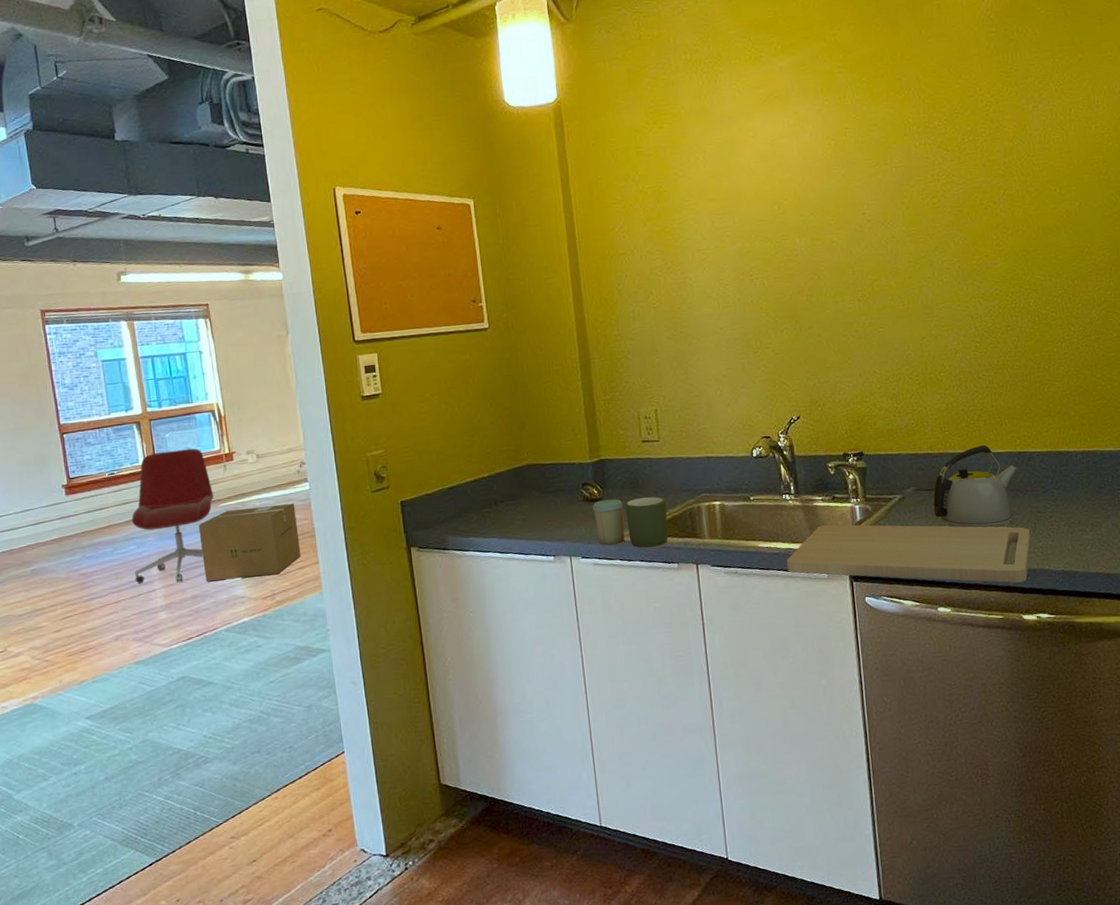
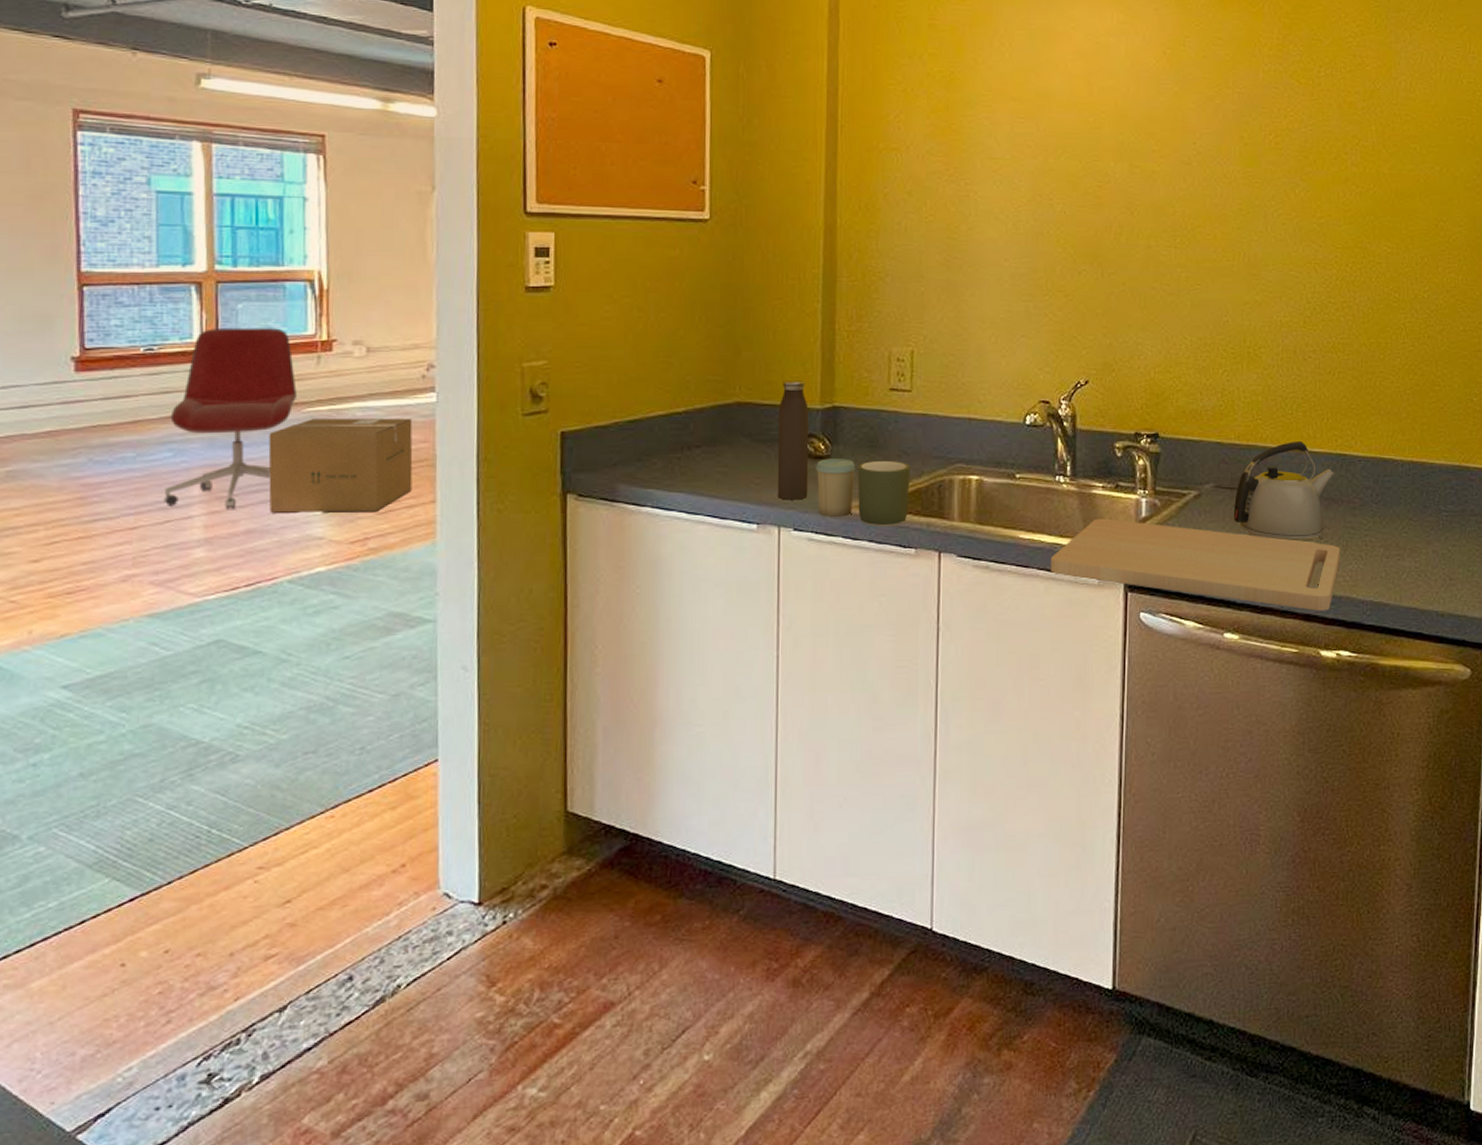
water bottle: none [558,441,590,536] -> present [777,379,809,500]

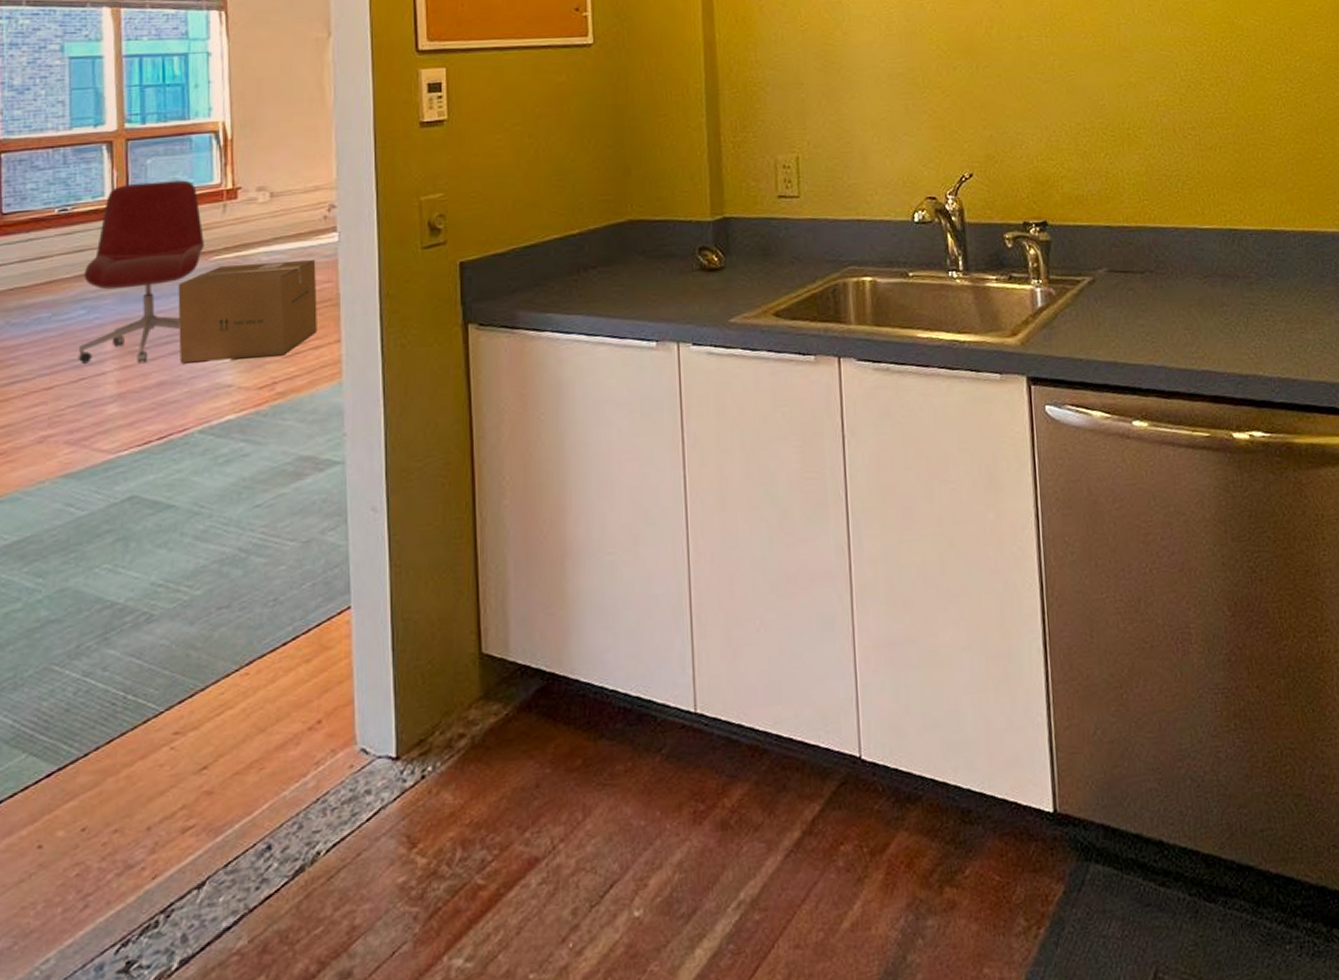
water bottle: present [777,379,809,500] -> none [670,193,705,315]
cup: present [816,459,856,518] -> none [710,269,750,330]
mug: present [857,460,910,528] -> none [751,267,805,336]
cutting board: present [1050,518,1340,611] -> none [950,310,1243,392]
kettle: present [1233,440,1335,540] -> none [1129,218,1228,321]

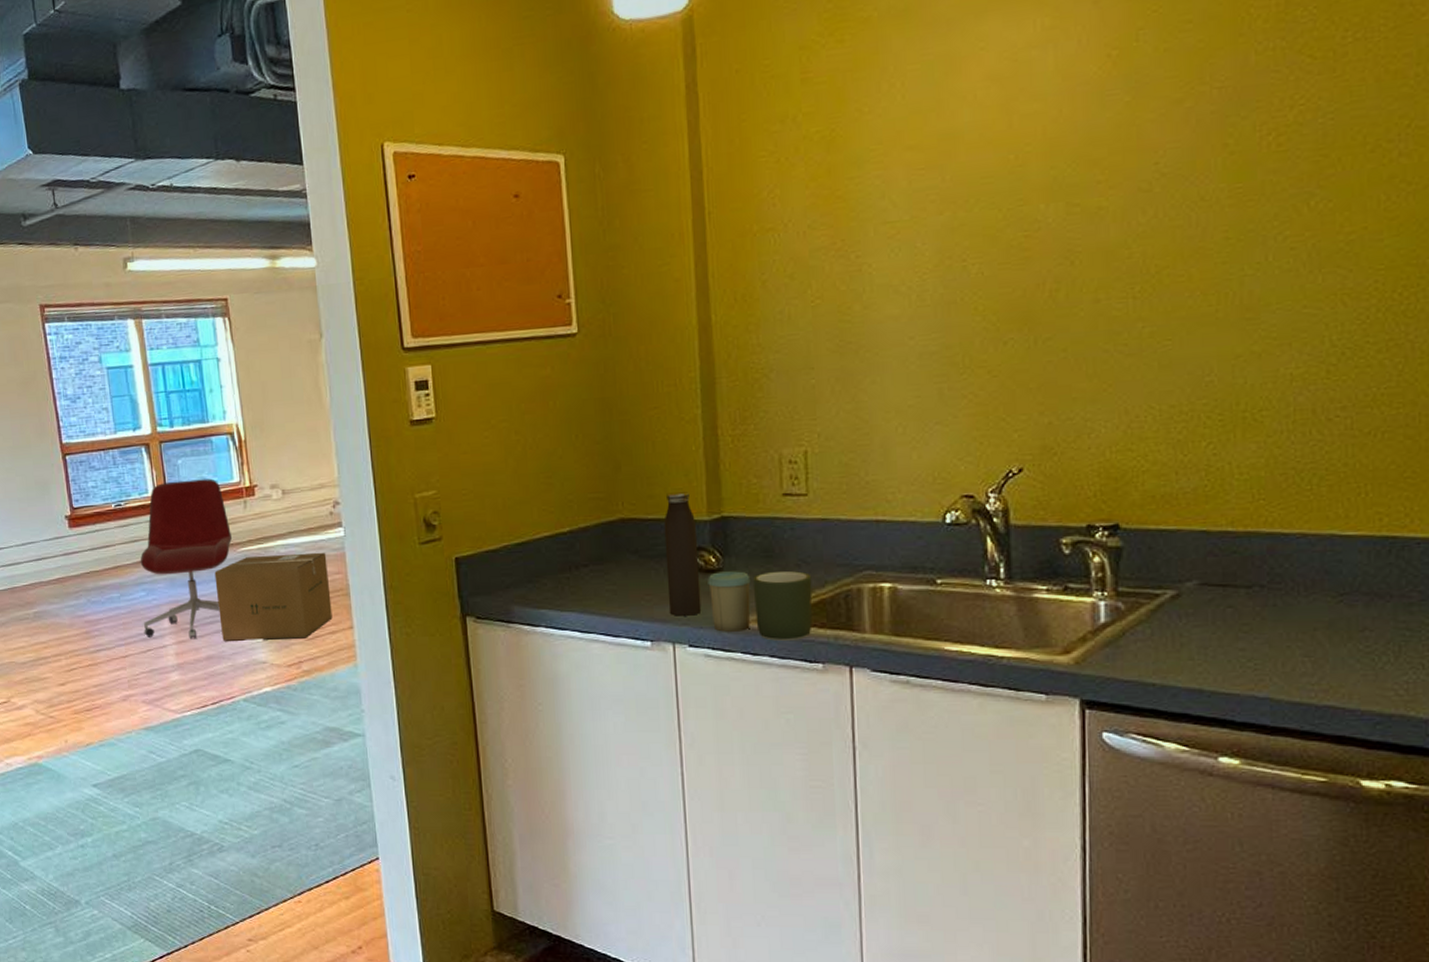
water bottle: none [670,193,705,315] -> present [663,491,702,616]
cup: none [710,269,750,330] -> present [708,571,751,633]
mug: none [751,267,805,336] -> present [752,570,813,642]

